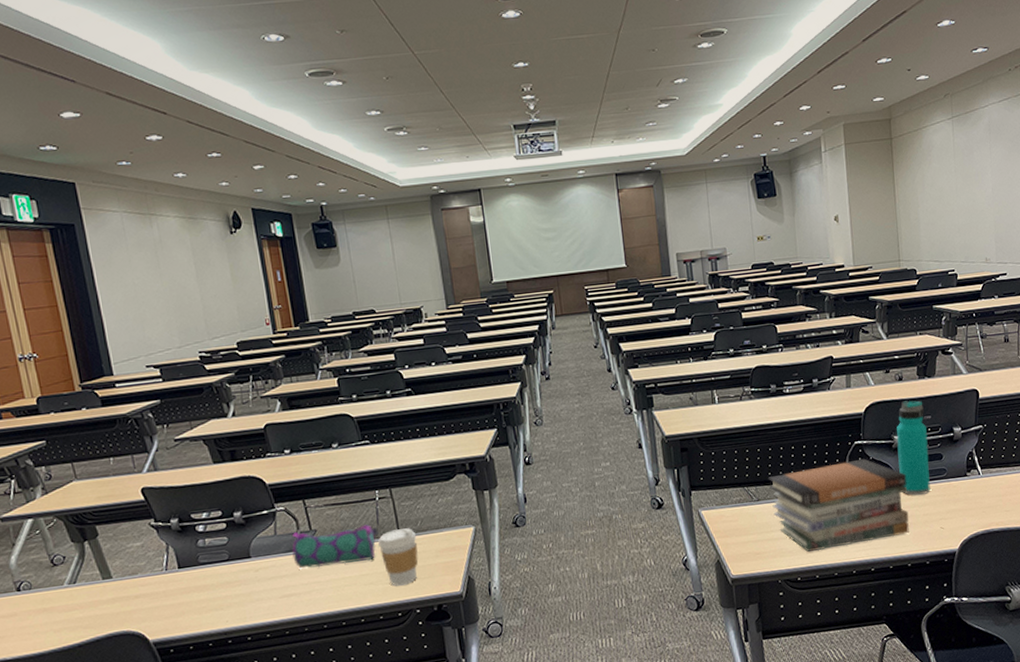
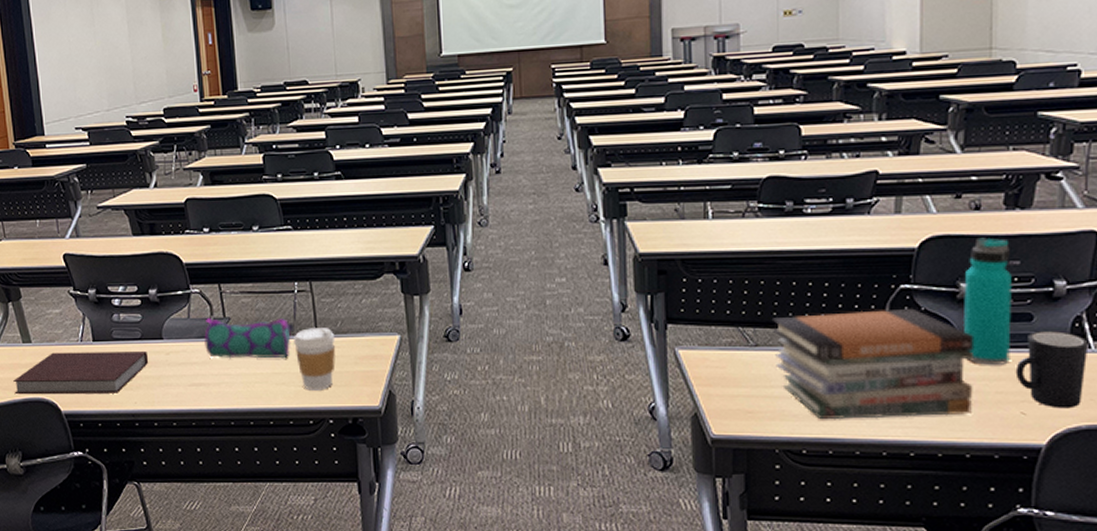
notebook: none [95,571,238,632] -> present [13,352,149,395]
mug: none [934,464,979,522] -> present [1015,331,1089,409]

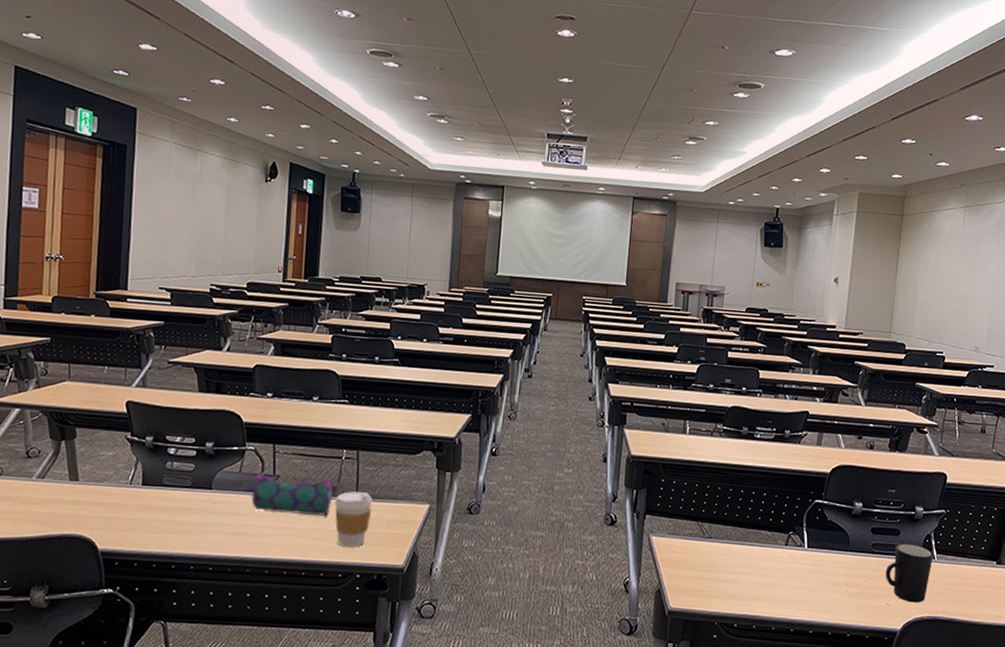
notebook: present [13,352,149,395] -> none [51,492,195,536]
book stack: present [771,308,973,420] -> none [722,516,860,603]
water bottle: present [962,237,1013,365] -> none [854,470,890,567]

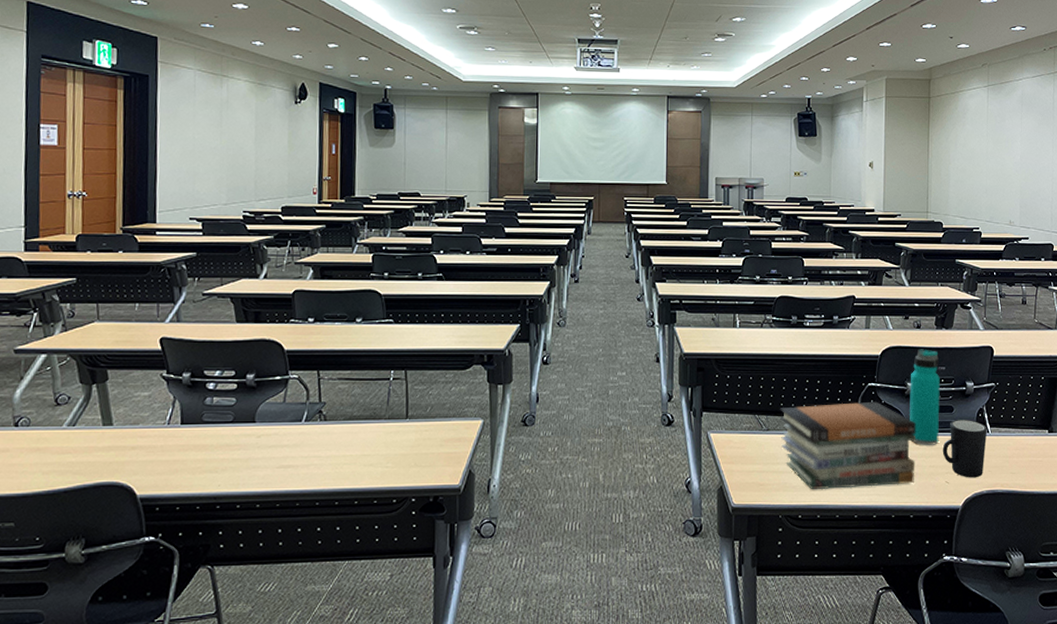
pencil case: present [251,473,338,517] -> none [297,402,387,442]
coffee cup: present [335,491,373,548] -> none [385,413,424,471]
book stack: none [722,516,860,603] -> present [779,401,915,490]
water bottle: none [854,470,890,567] -> present [909,349,941,445]

